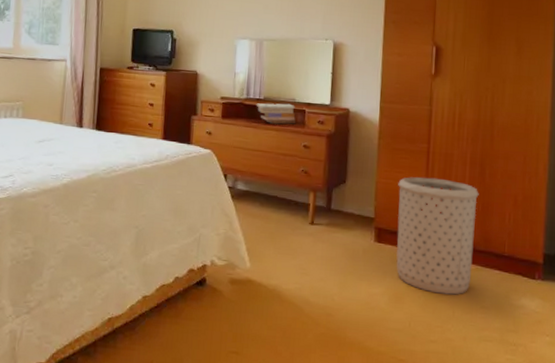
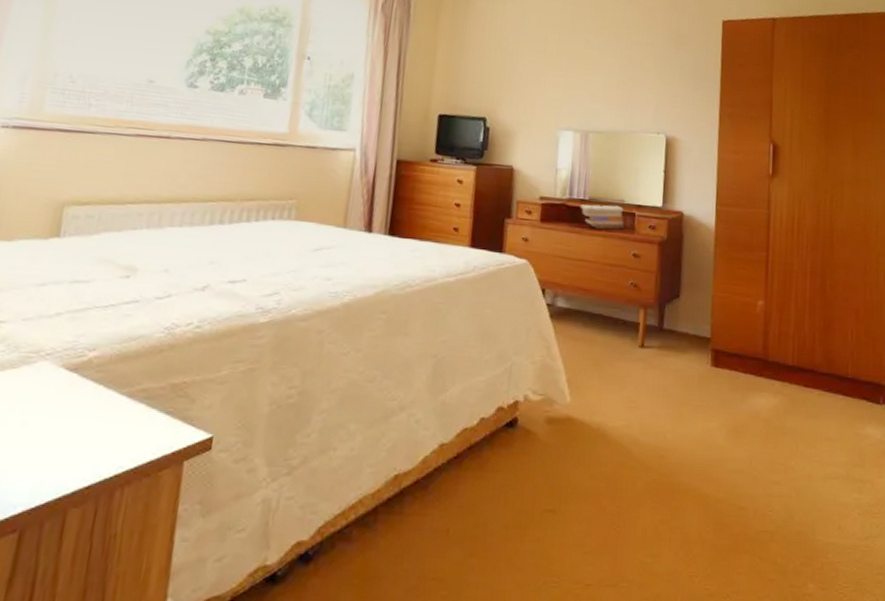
laundry basket: present [396,176,479,295] -> none [735,289,820,426]

